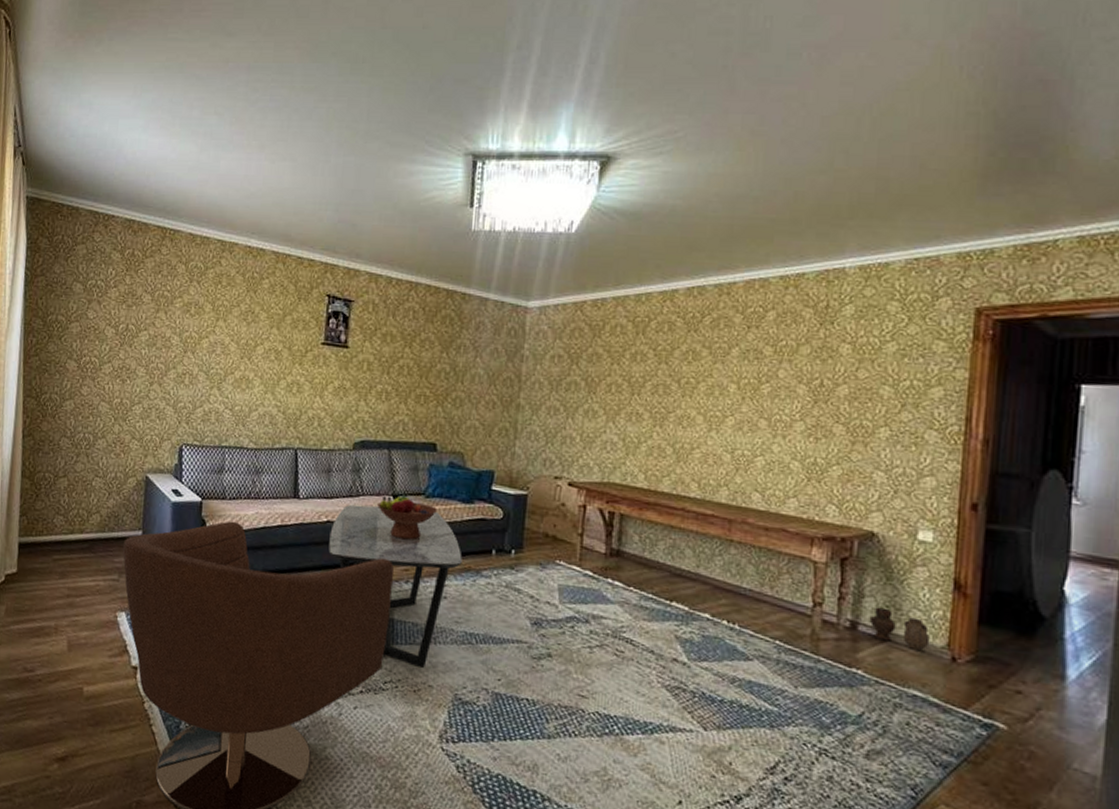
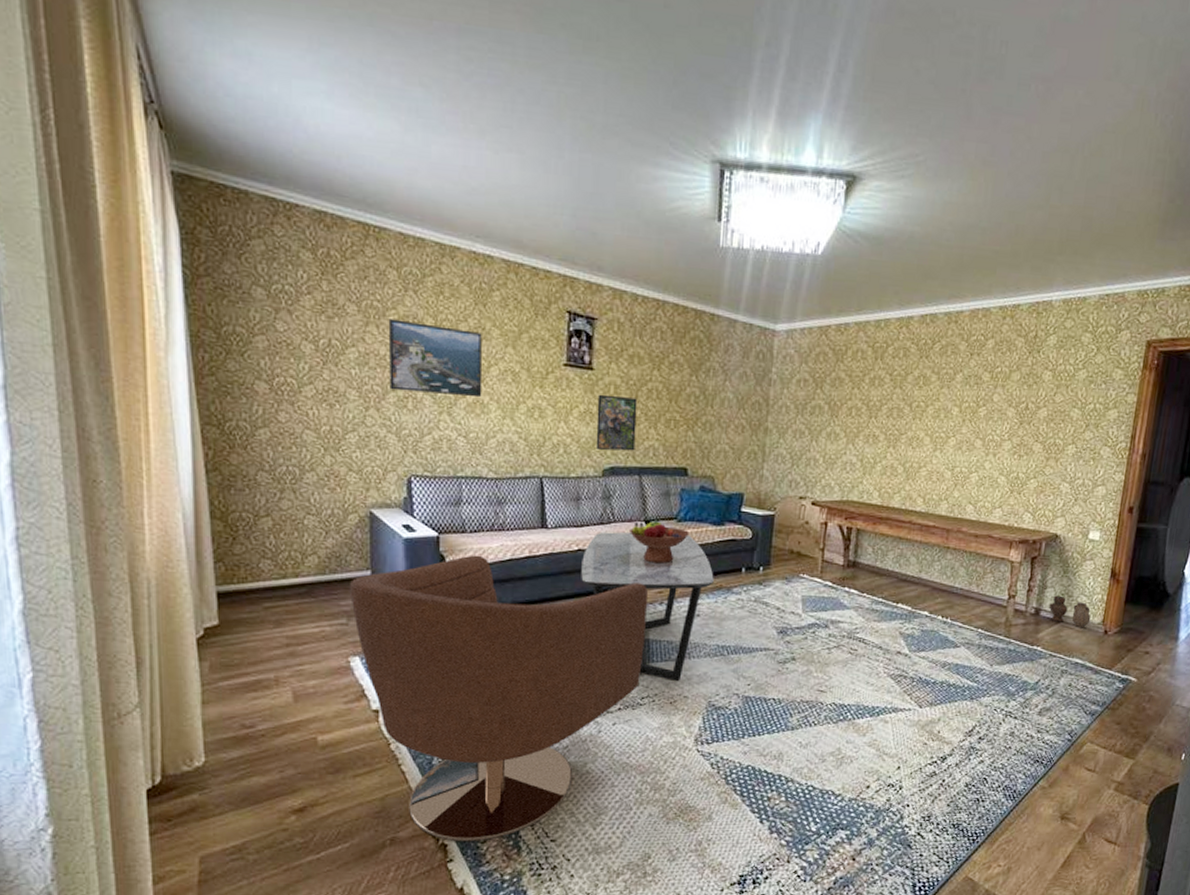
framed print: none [171,306,251,374] -> present [388,319,483,398]
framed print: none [347,370,389,426] -> present [595,394,638,451]

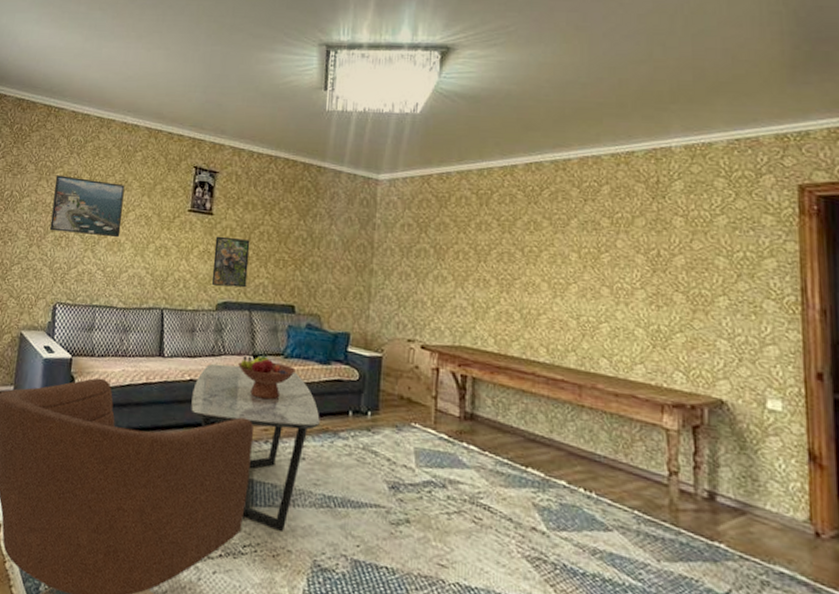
vase: present [1049,595,1091,627] -> none [726,477,791,524]

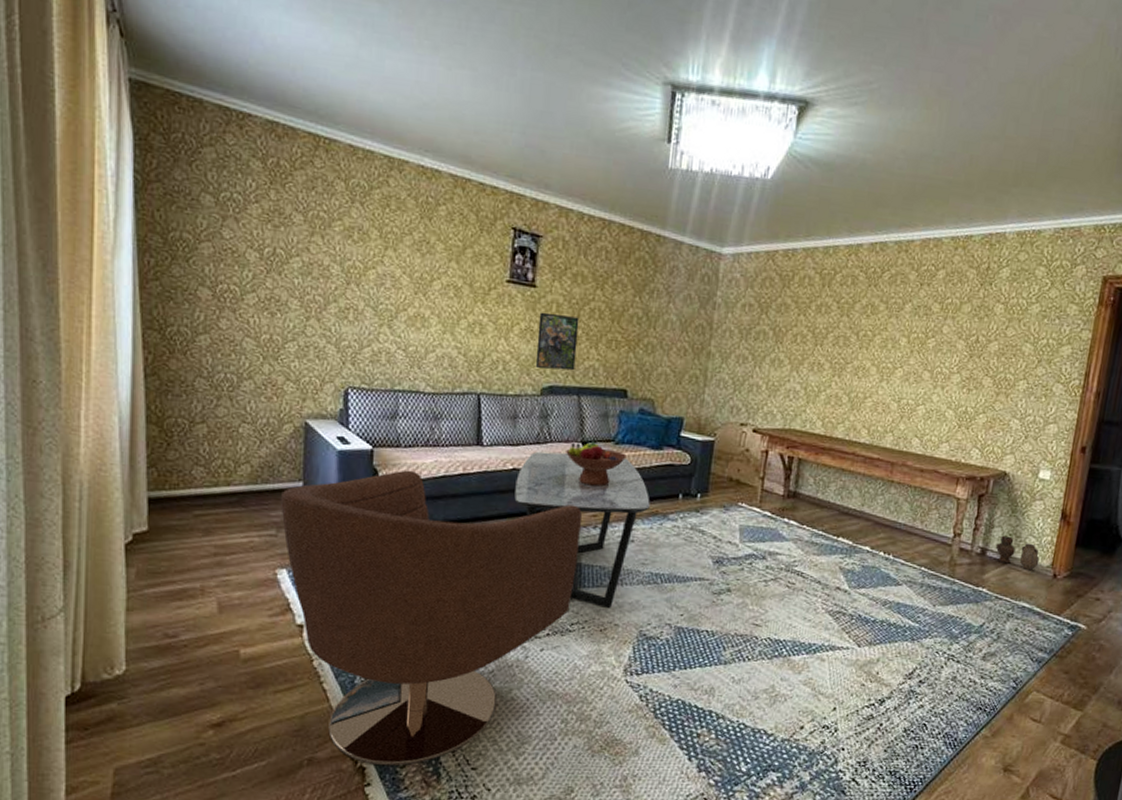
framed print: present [49,175,125,238] -> none [331,230,426,312]
vase: none [726,477,791,524] -> present [995,535,1040,570]

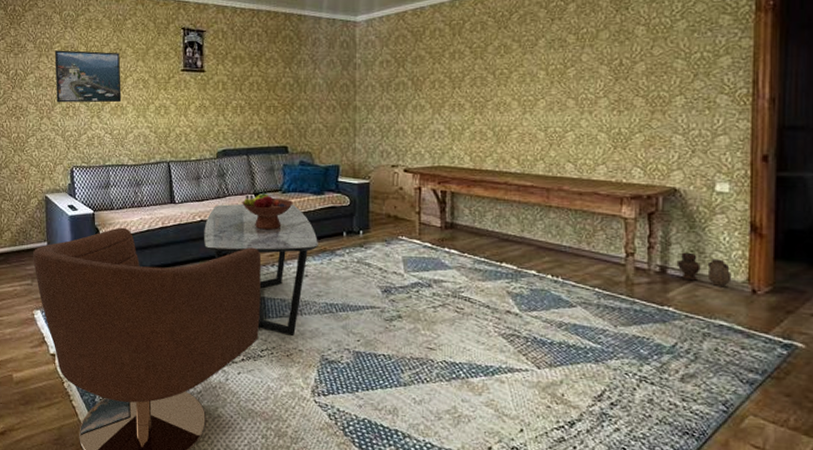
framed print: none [331,230,426,312] -> present [54,50,122,103]
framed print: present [535,312,580,371] -> none [209,90,242,137]

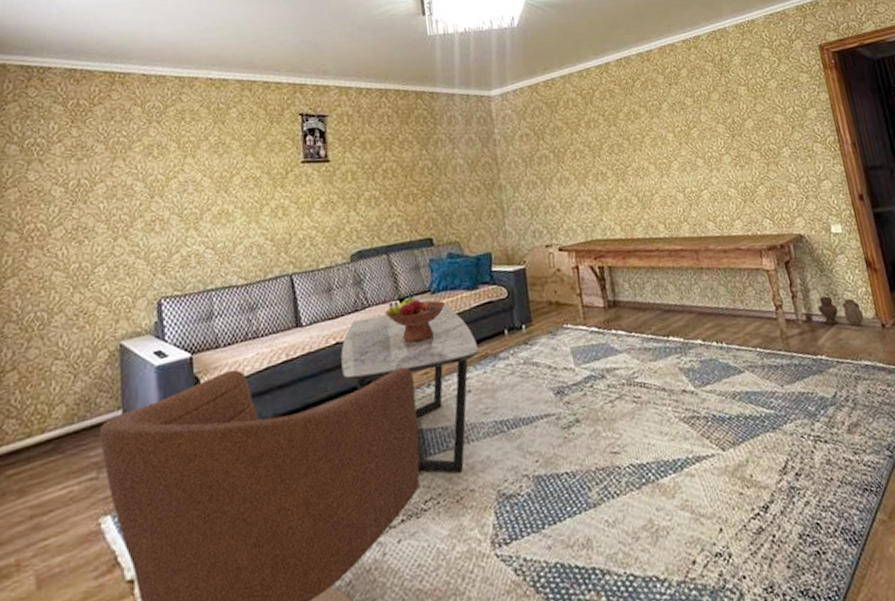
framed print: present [54,50,122,103] -> none [134,147,227,217]

